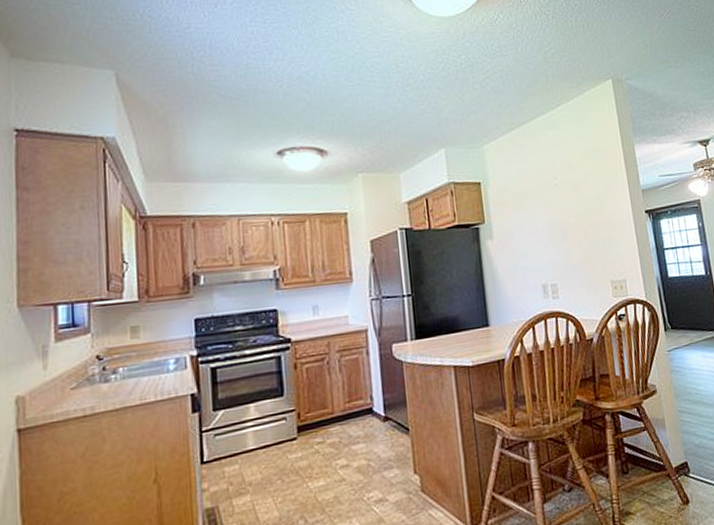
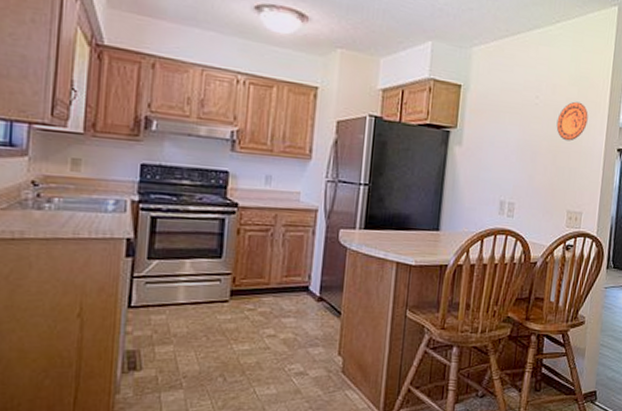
decorative plate: none [579,174,610,214] -> present [556,101,588,141]

